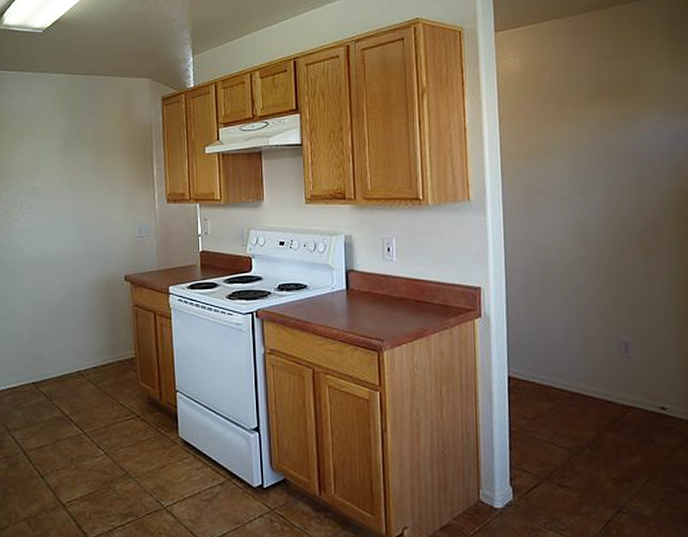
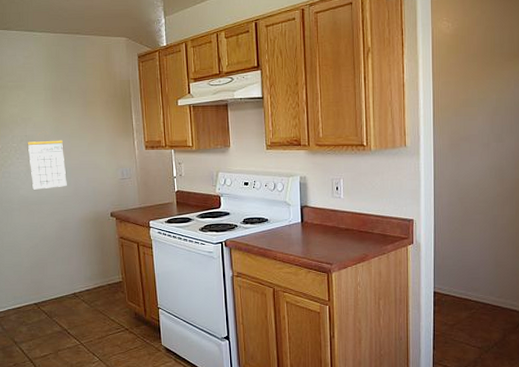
calendar: none [34,185,77,249] -> present [27,134,67,190]

